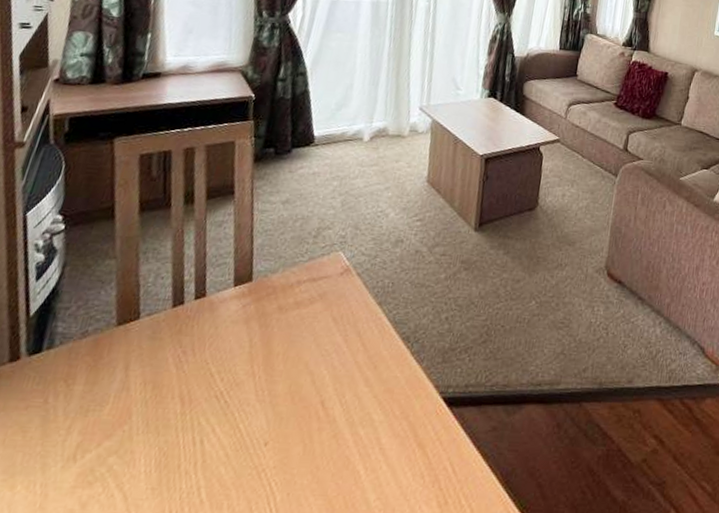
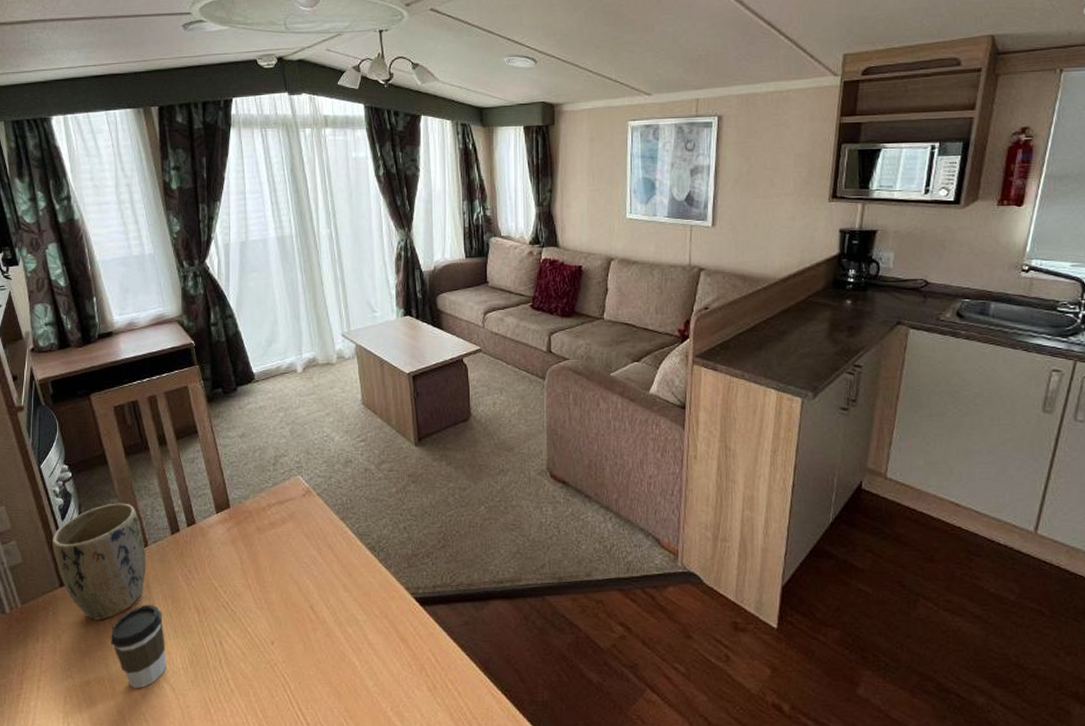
plant pot: none [12,265,137,407] -> present [51,503,147,620]
coffee cup: none [57,389,136,497] -> present [110,604,166,689]

